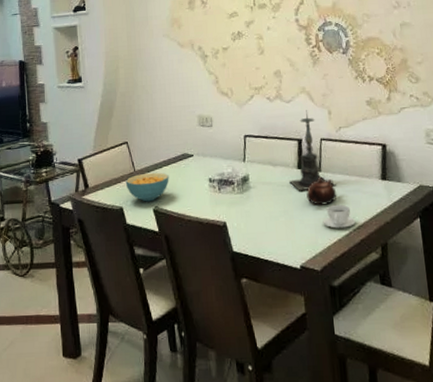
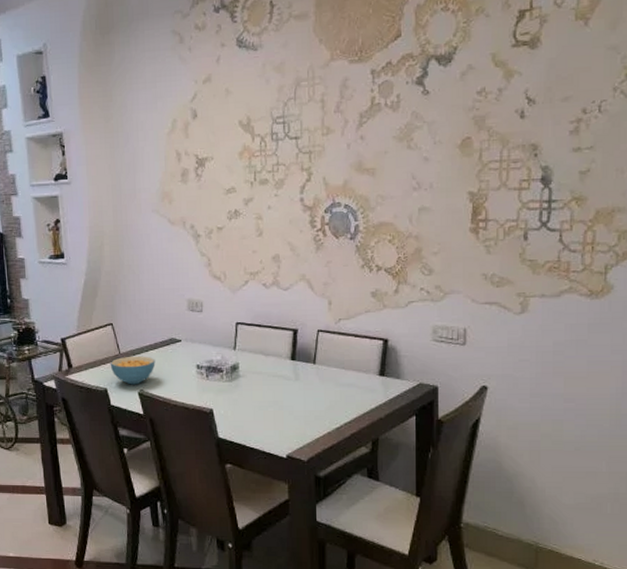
candle holder: present [289,110,336,190] -> none [281,299,330,382]
teapot: present [306,176,337,205] -> none [298,369,331,398]
teacup: present [322,204,356,228] -> none [313,398,348,421]

